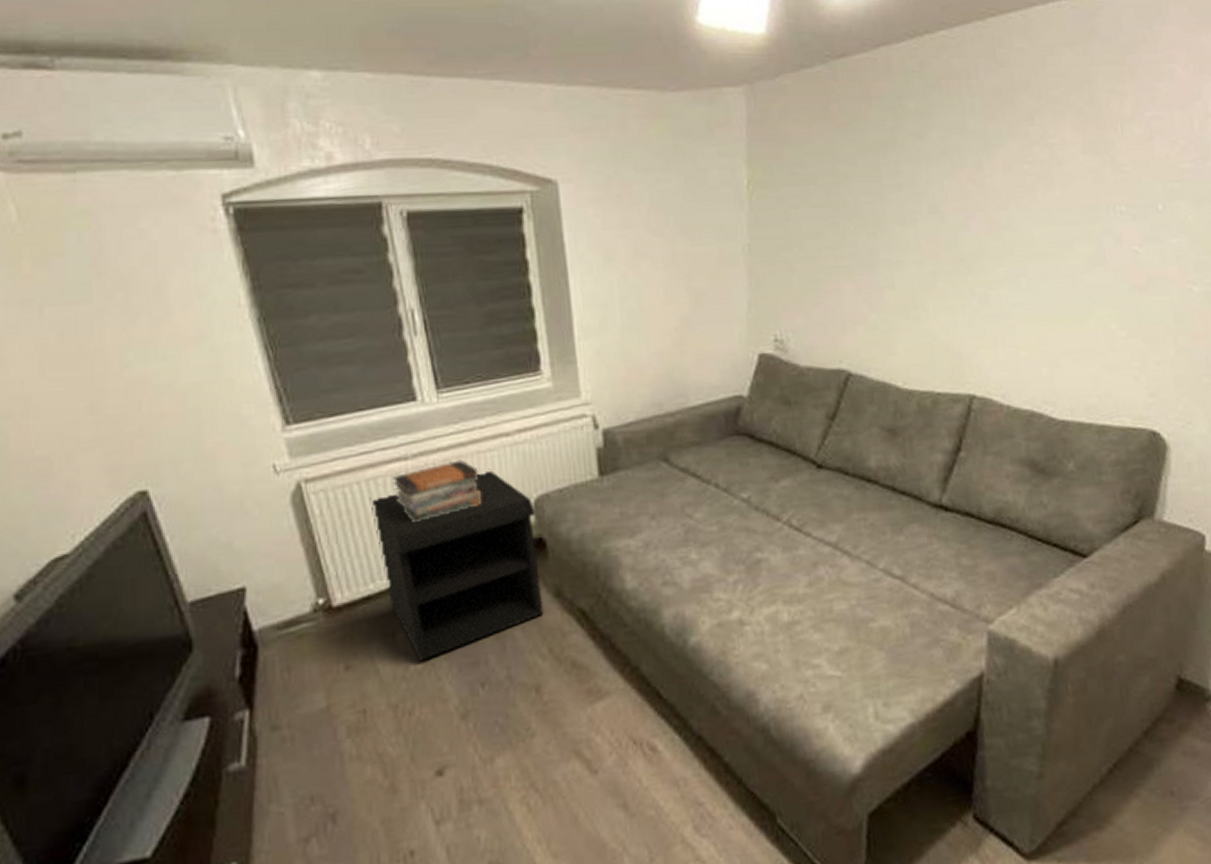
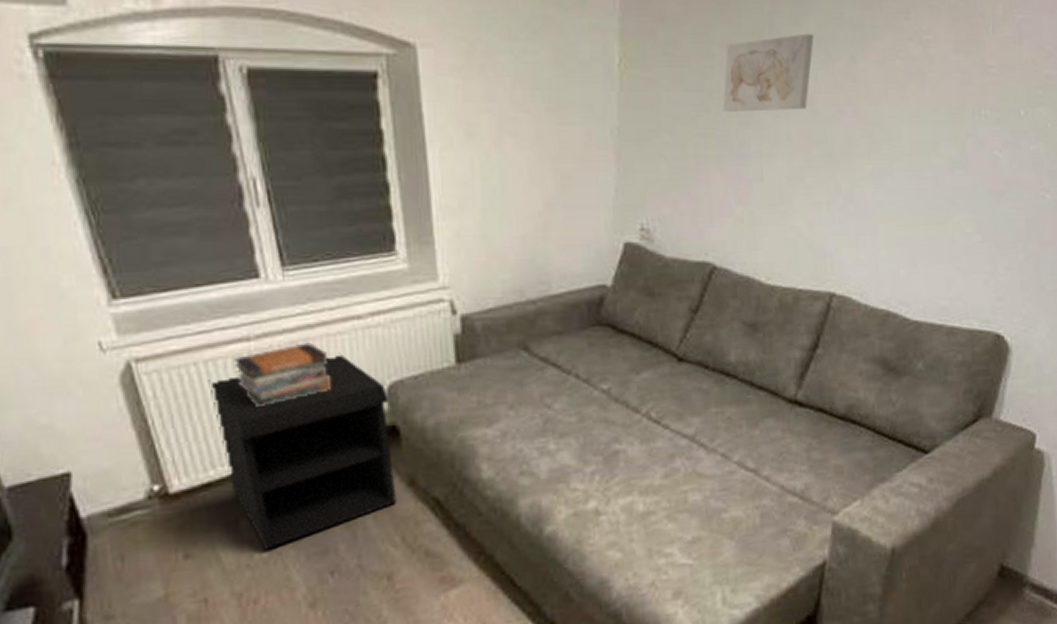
wall art: none [850,145,938,224] -> present [722,33,814,112]

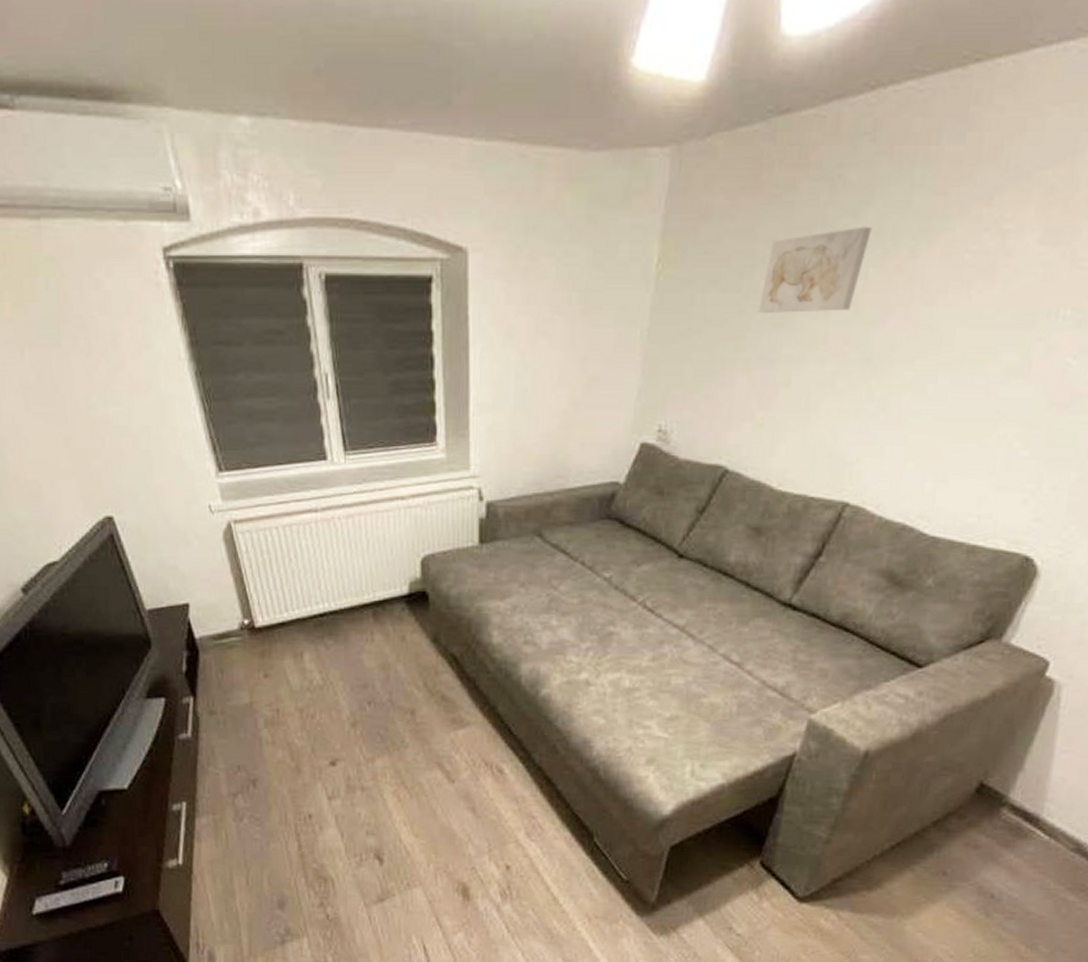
nightstand: present [208,352,397,550] -> none [285,527,422,679]
book stack: present [233,342,332,408] -> none [305,516,378,567]

